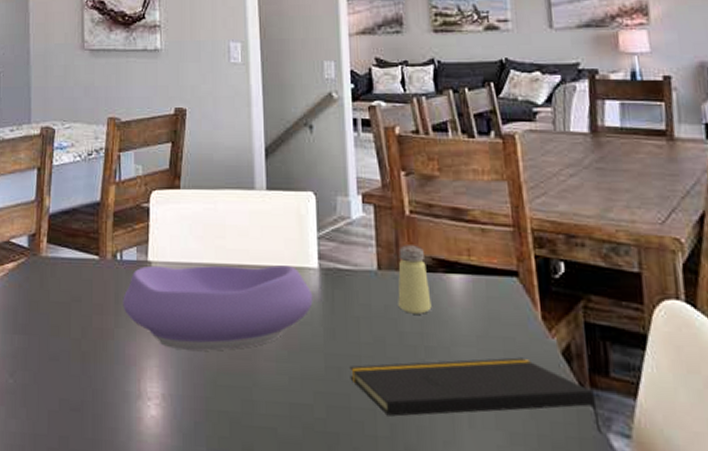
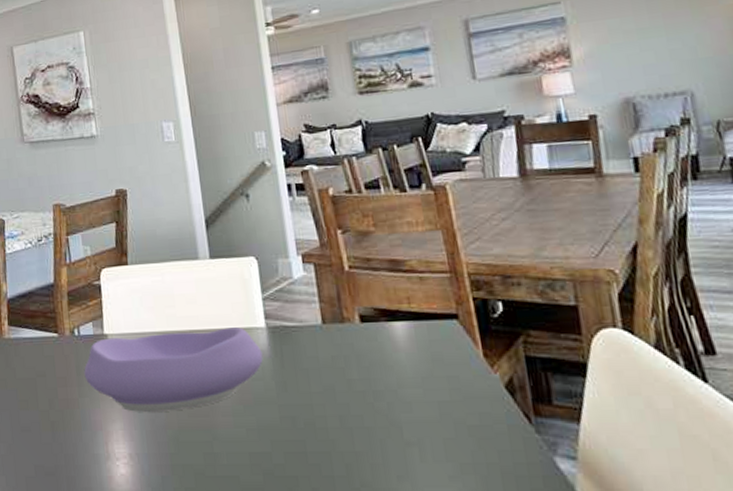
notepad: present [349,357,603,435] -> none [302,394,550,459]
saltshaker: present [397,245,432,314] -> none [341,298,377,362]

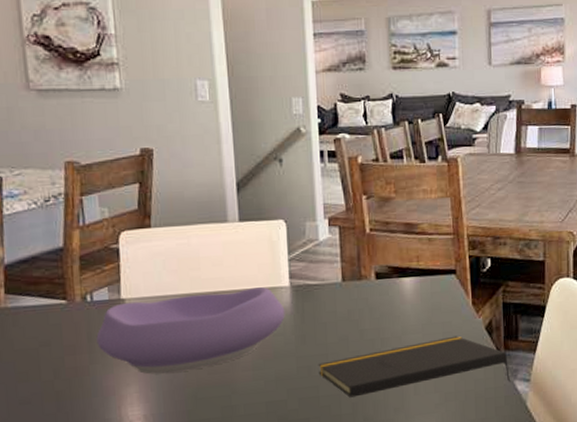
notepad: none [302,394,550,459] -> present [318,336,511,398]

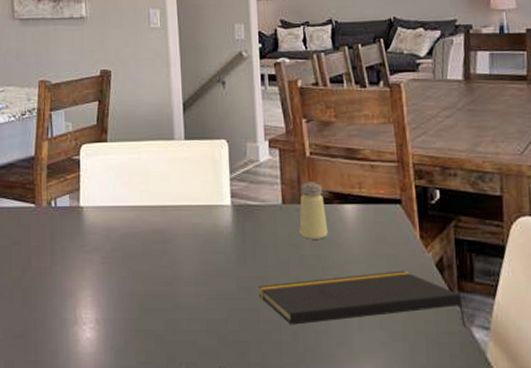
bowl: present [96,287,285,374] -> none [58,204,227,280]
saltshaker: none [359,257,387,314] -> present [299,182,328,239]

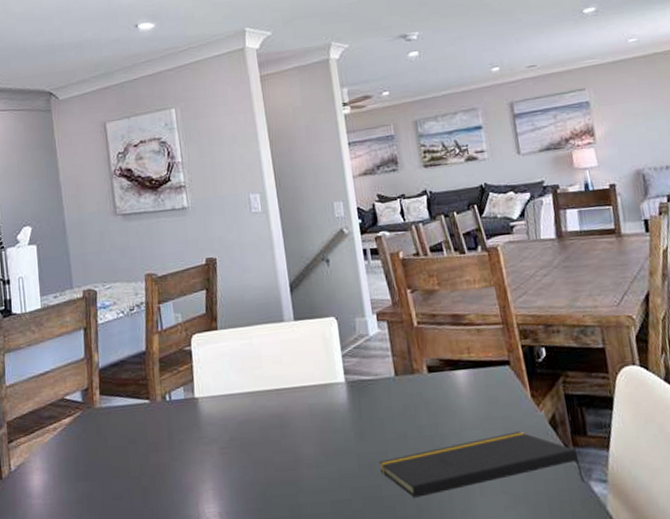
saltshaker: present [299,182,328,239] -> none [411,350,443,409]

